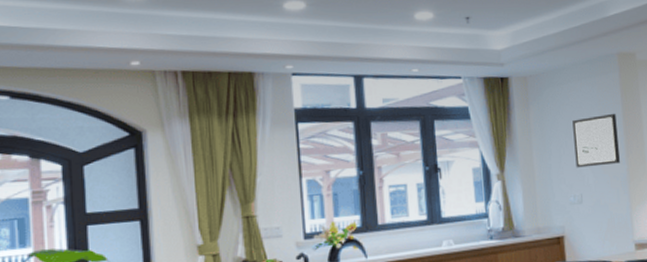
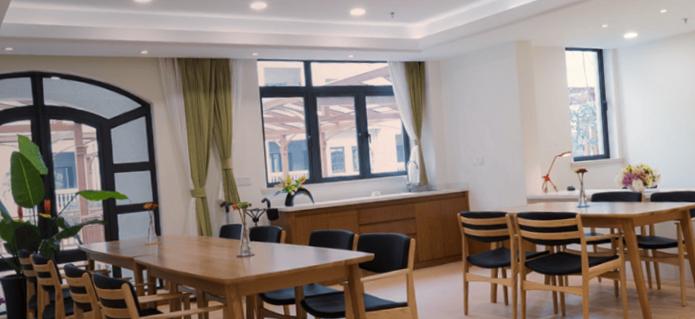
wall art: present [572,113,620,168] -> none [477,91,516,136]

